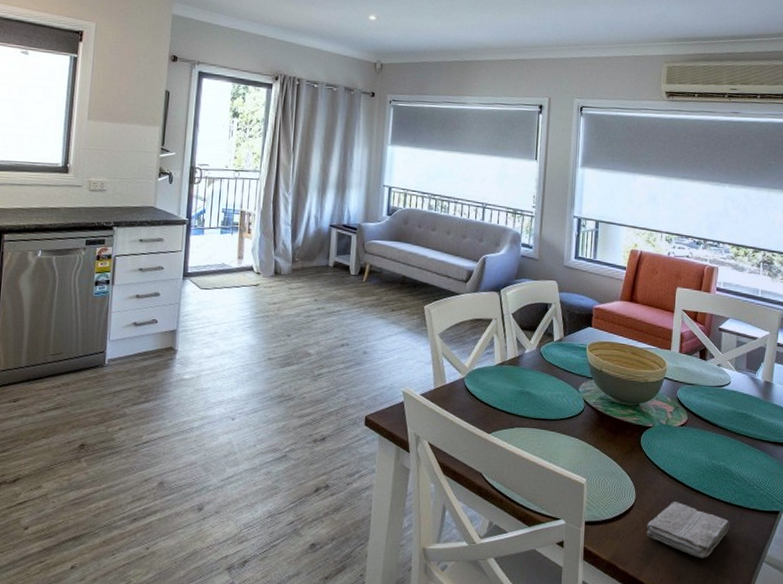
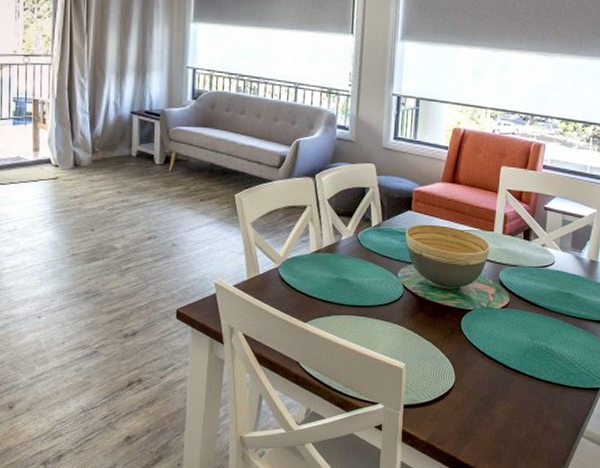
washcloth: present [646,502,729,558] -> none [465,383,549,436]

